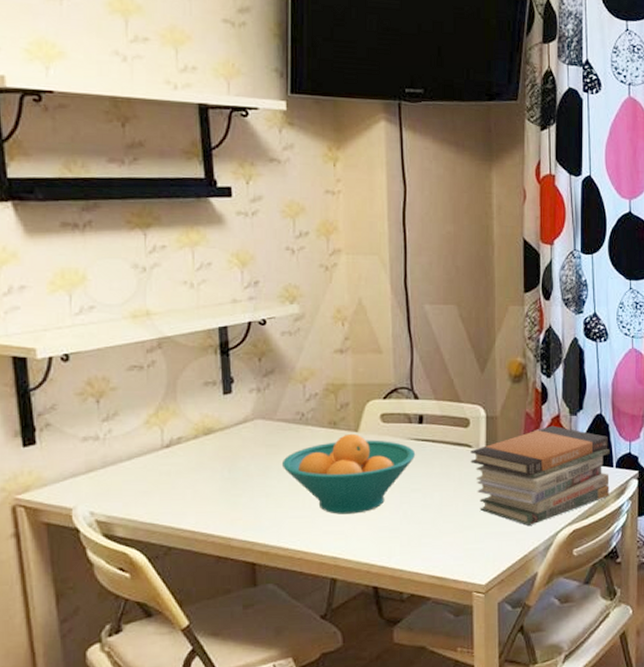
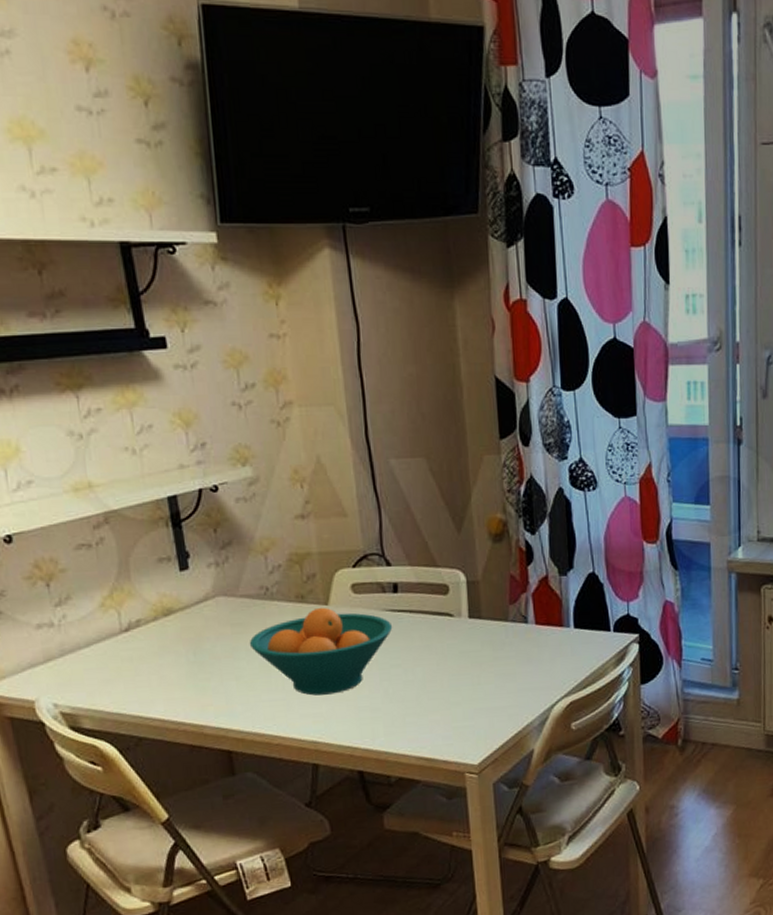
book stack: present [470,425,610,525] -> none [452,587,608,699]

